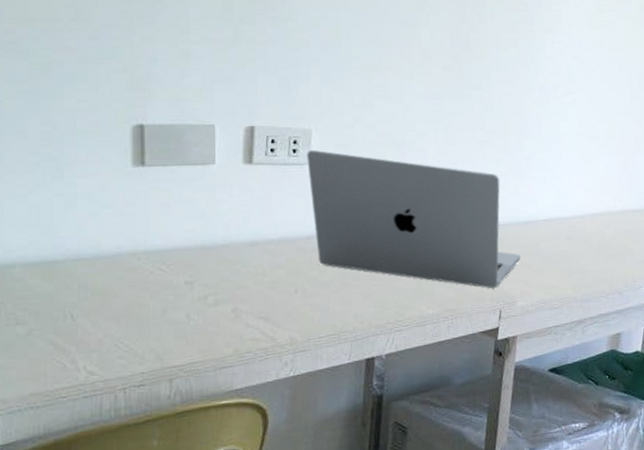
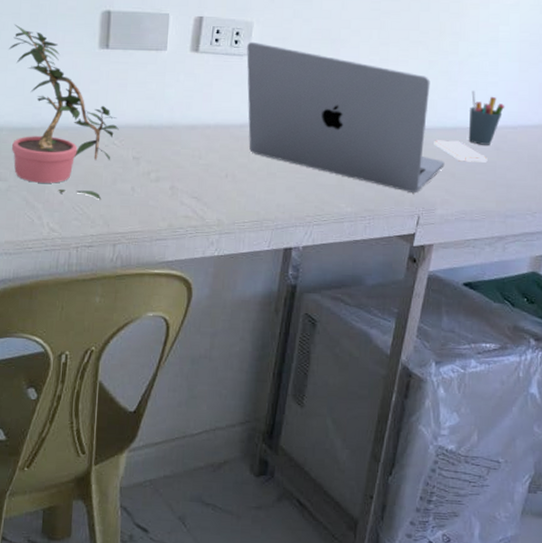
potted plant: none [16,144,165,333] -> present [9,24,119,200]
smartphone: none [508,234,561,253] -> present [434,140,488,163]
pen holder: none [540,185,572,236] -> present [468,90,505,145]

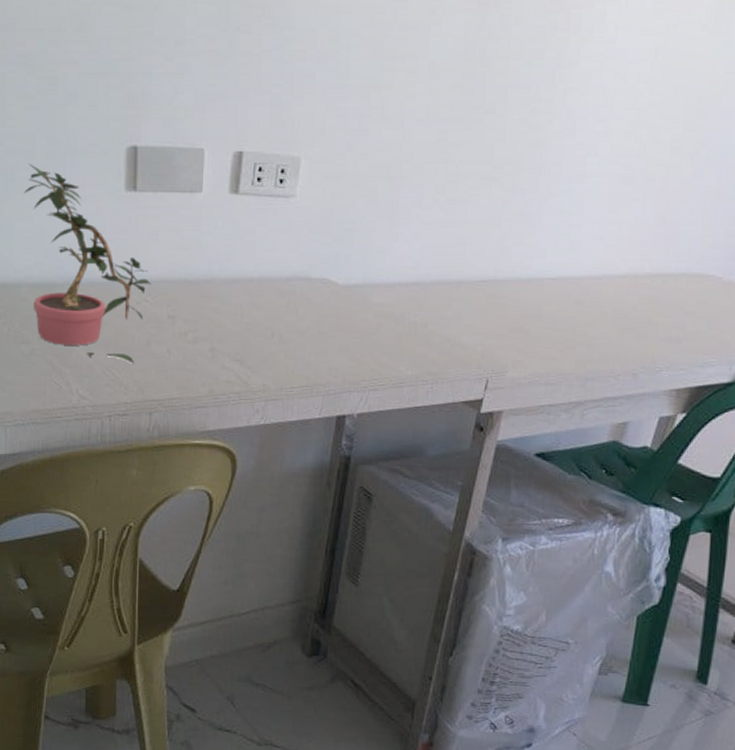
laptop: present [247,41,445,193] -> none [293,180,518,353]
smartphone: present [434,140,488,163] -> none [506,293,567,318]
pen holder: present [468,90,505,145] -> none [545,235,590,299]

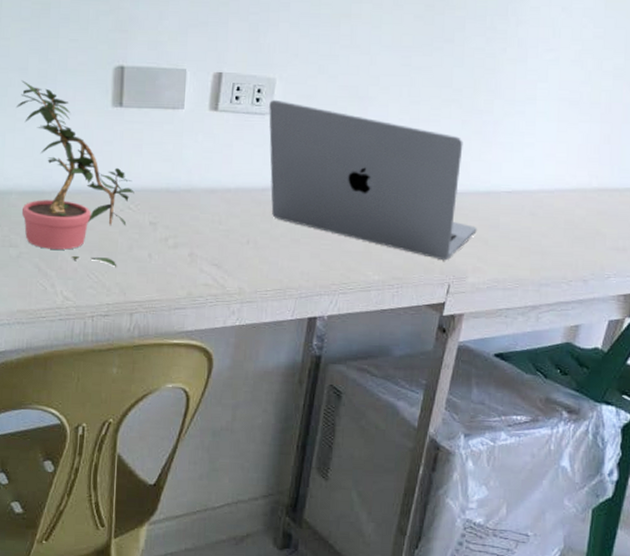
laptop: none [293,180,518,353] -> present [269,99,477,260]

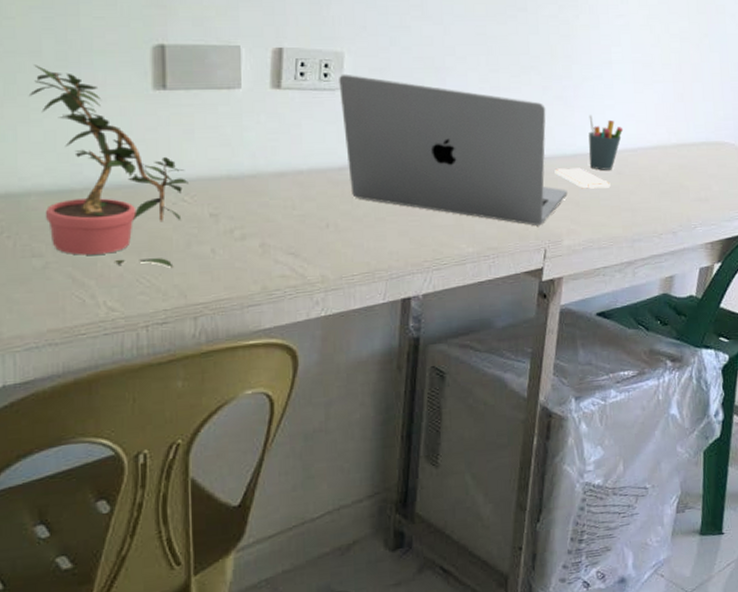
smartphone: none [466,204,522,229] -> present [554,168,611,189]
pen holder: none [502,152,542,210] -> present [588,115,624,170]

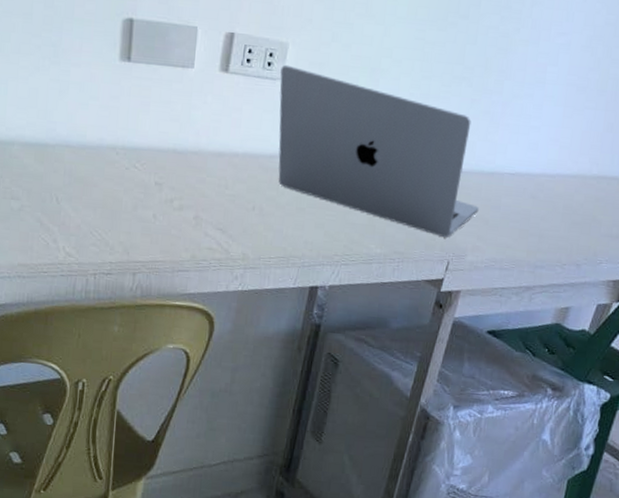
potted plant: present [30,65,189,268] -> none [20,26,141,226]
smartphone: present [554,168,611,189] -> none [469,184,523,211]
pen holder: present [588,115,624,170] -> none [504,134,546,193]

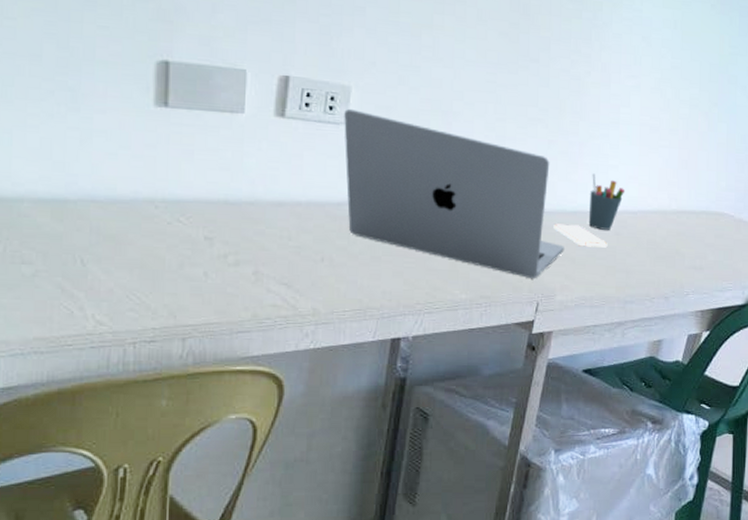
smartphone: none [469,184,523,211] -> present [553,223,608,248]
pen holder: none [504,134,546,193] -> present [588,173,626,230]

